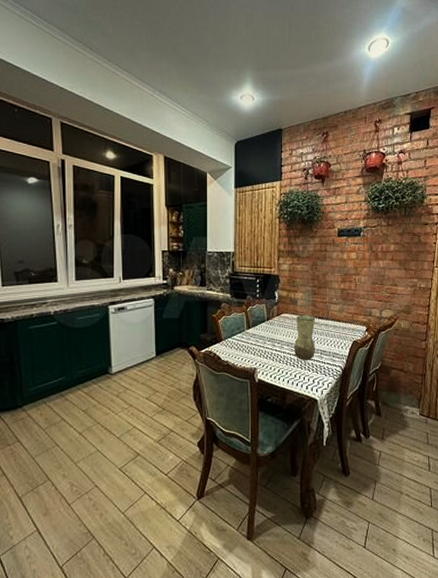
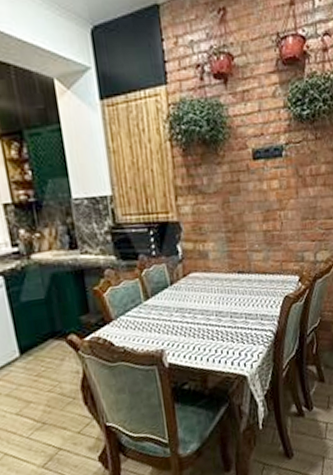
vase: present [293,315,316,360] -> none [209,270,239,330]

